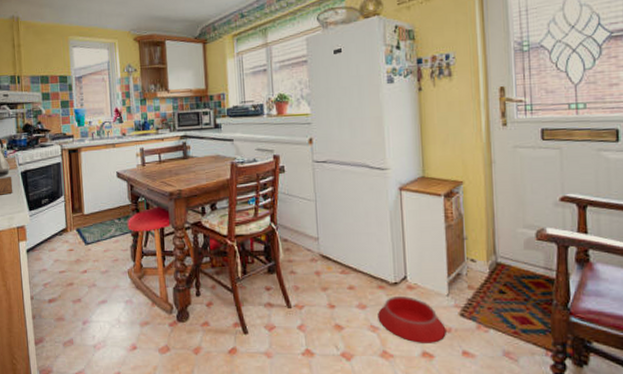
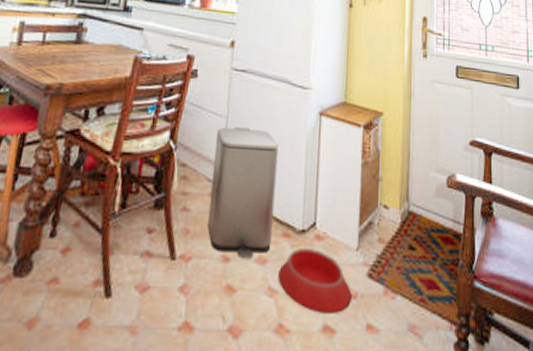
pedal bin: none [308,207,369,306] -> present [207,127,279,260]

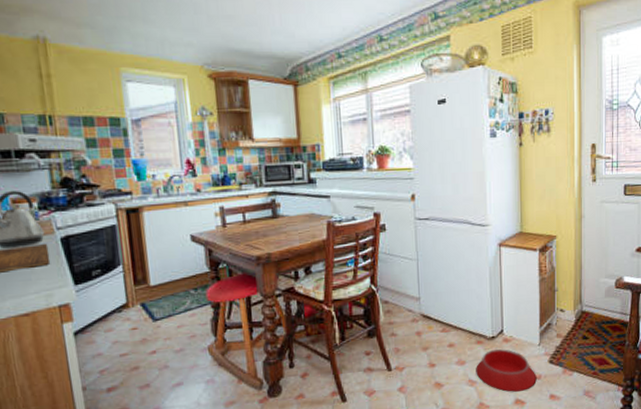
pedal bin: present [207,127,279,260] -> none [410,266,468,364]

